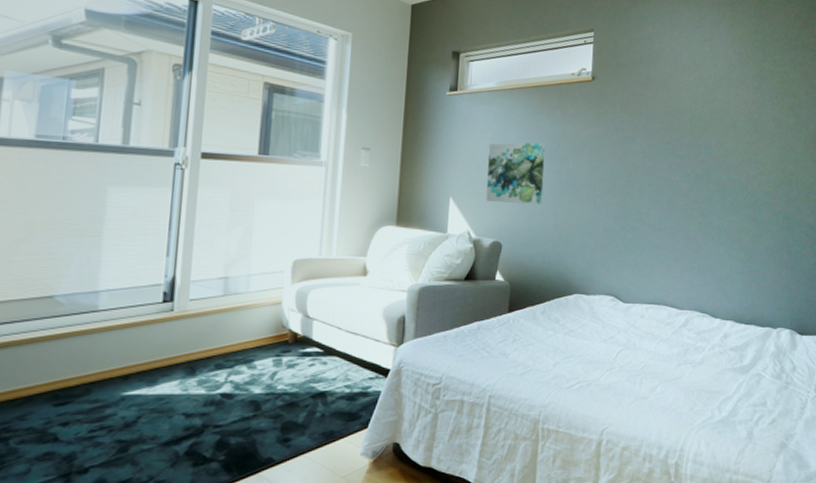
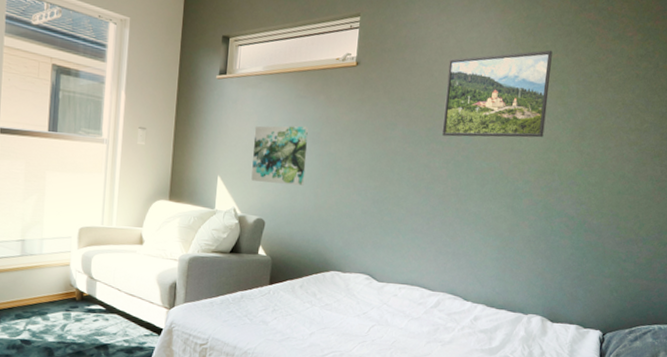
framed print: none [680,63,781,150] -> present [442,50,553,138]

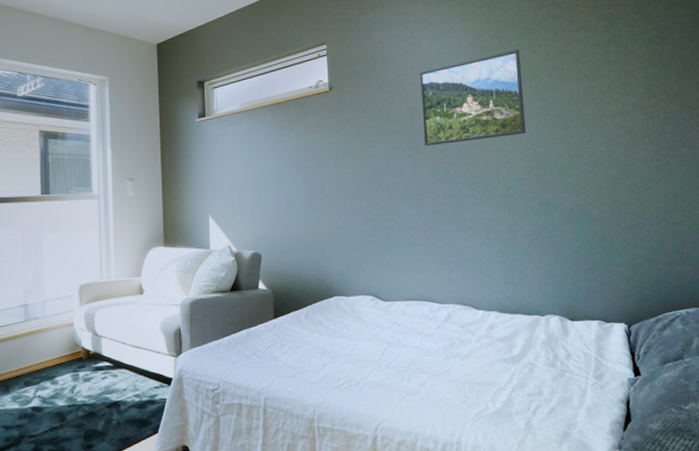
wall art: present [251,125,308,186] -> none [239,155,295,216]

